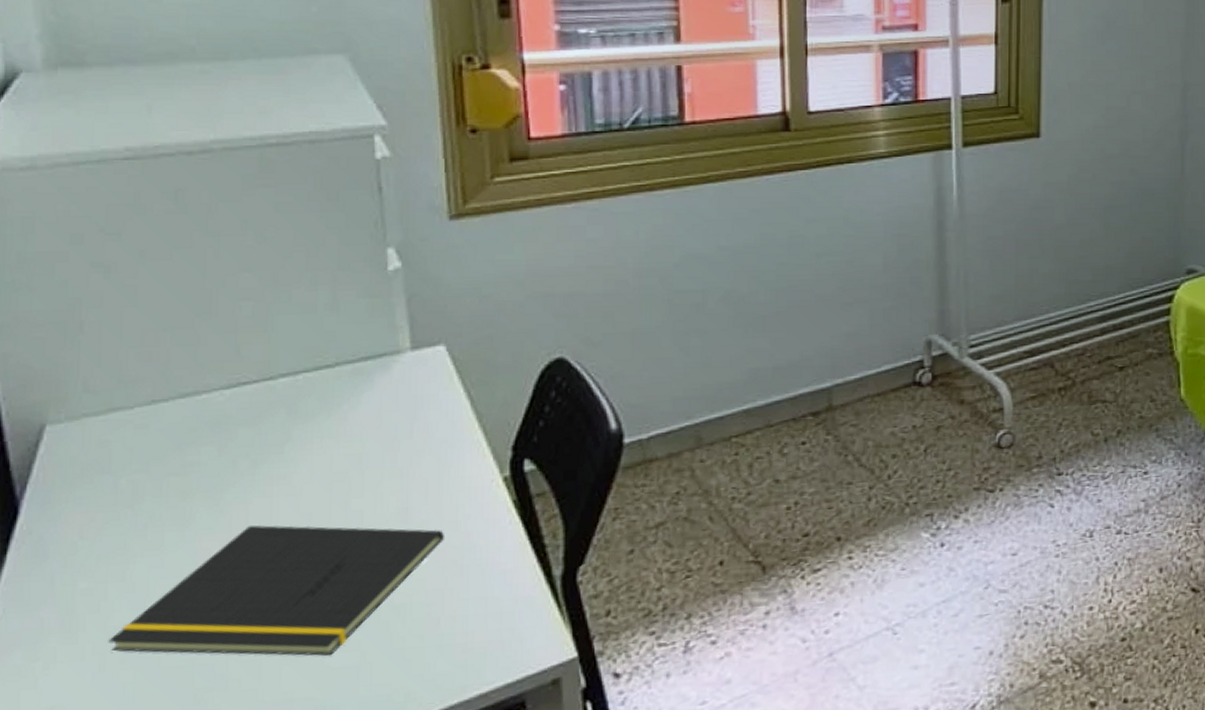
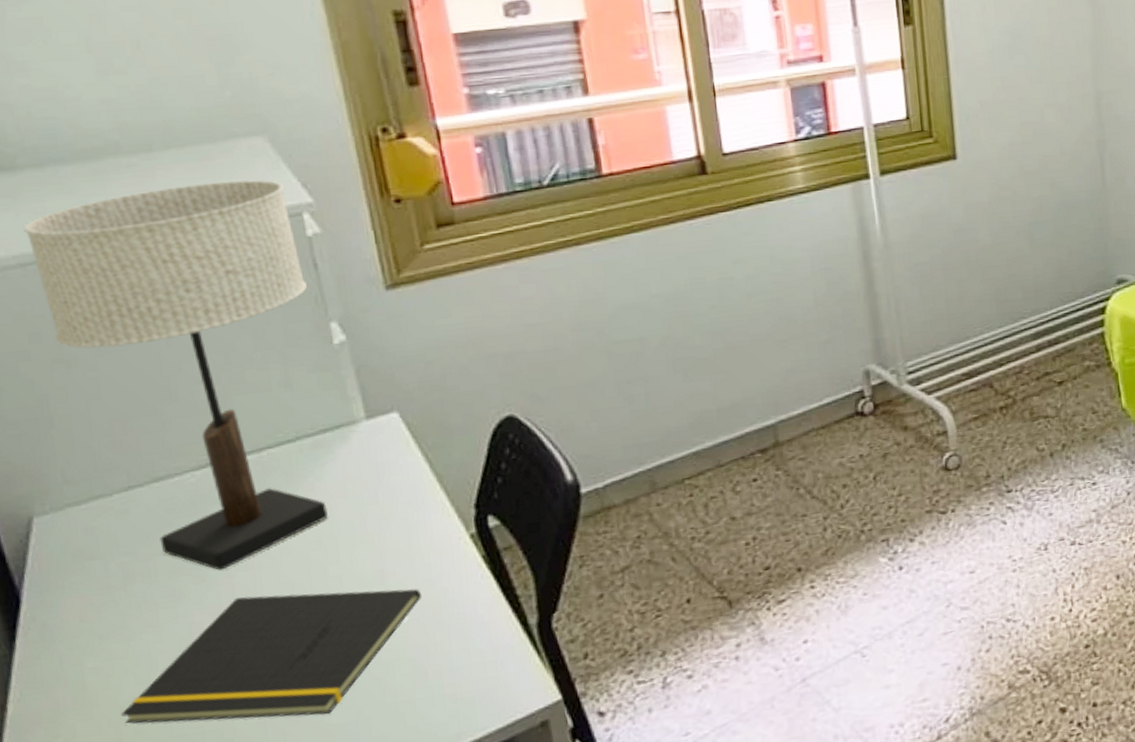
table lamp: none [82,97,368,495] -> present [23,180,328,570]

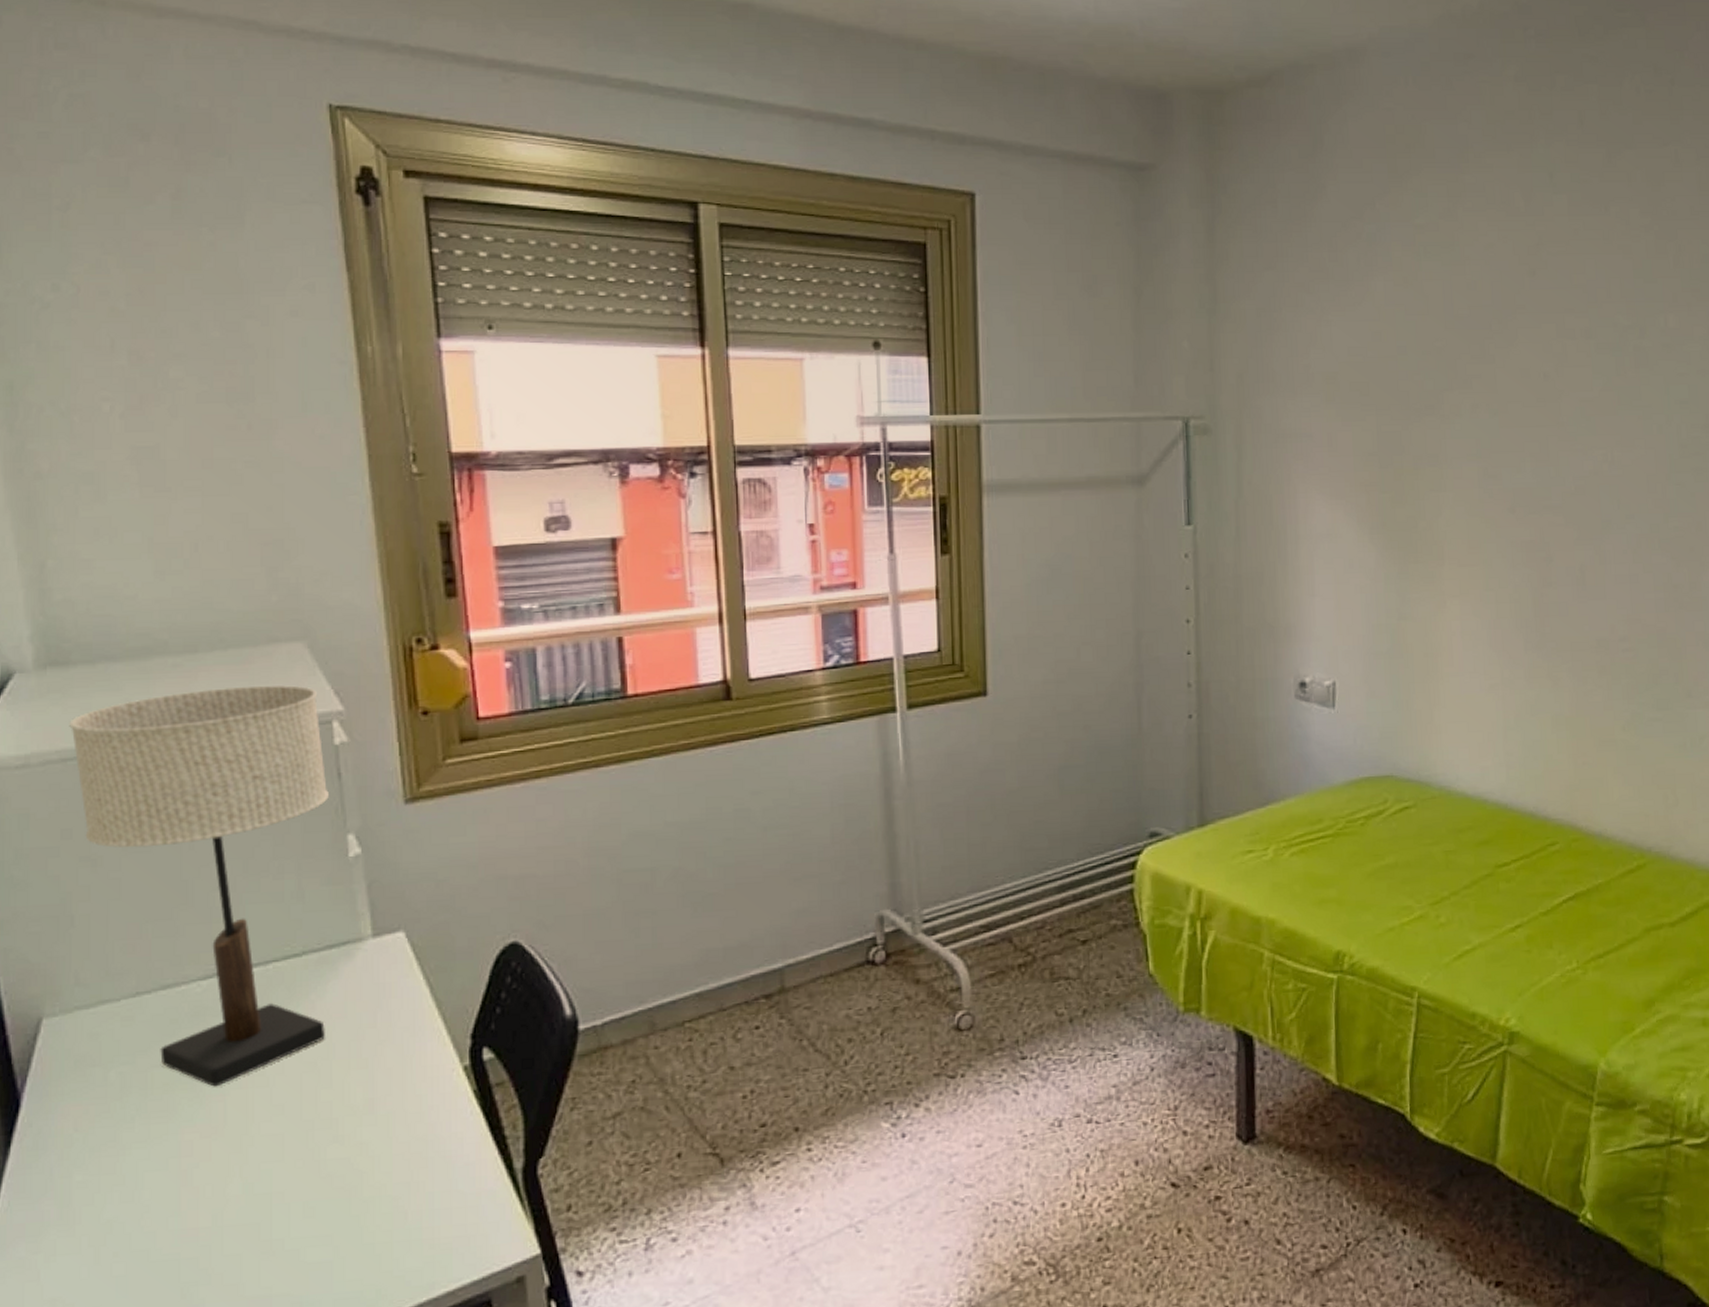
notepad: present [121,588,421,724] -> none [102,1116,409,1251]

